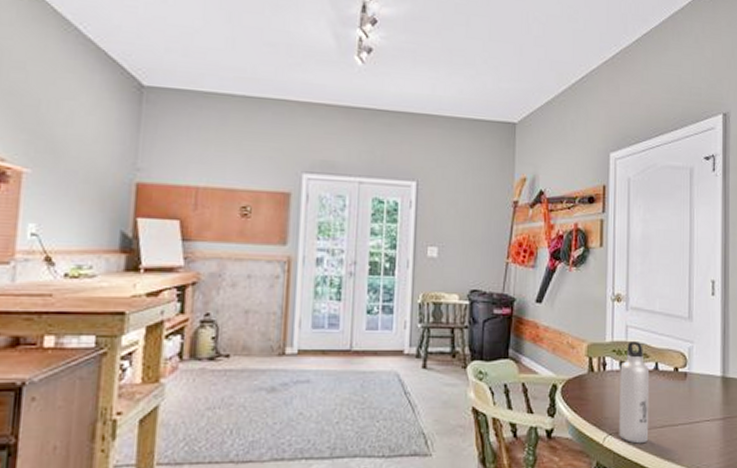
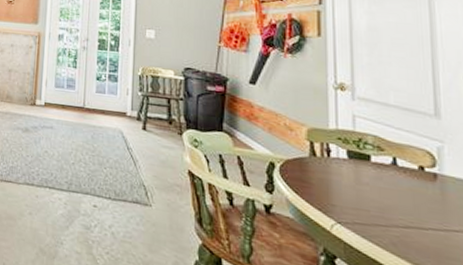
water bottle: present [619,340,650,444] -> none [348,131,389,241]

